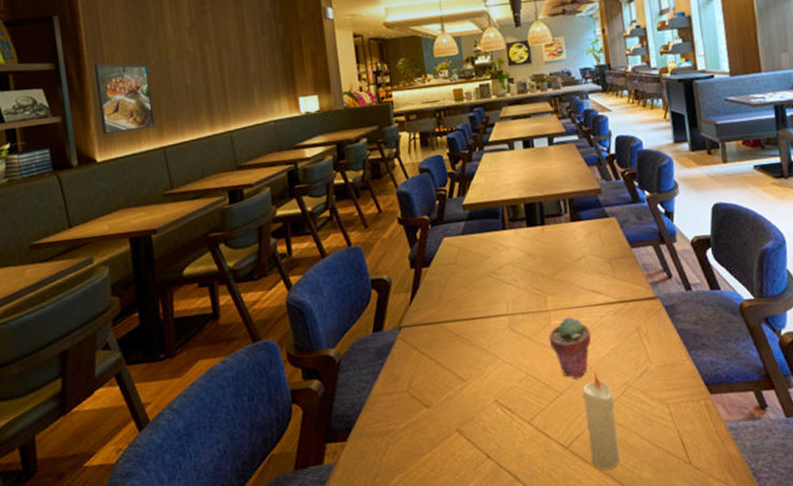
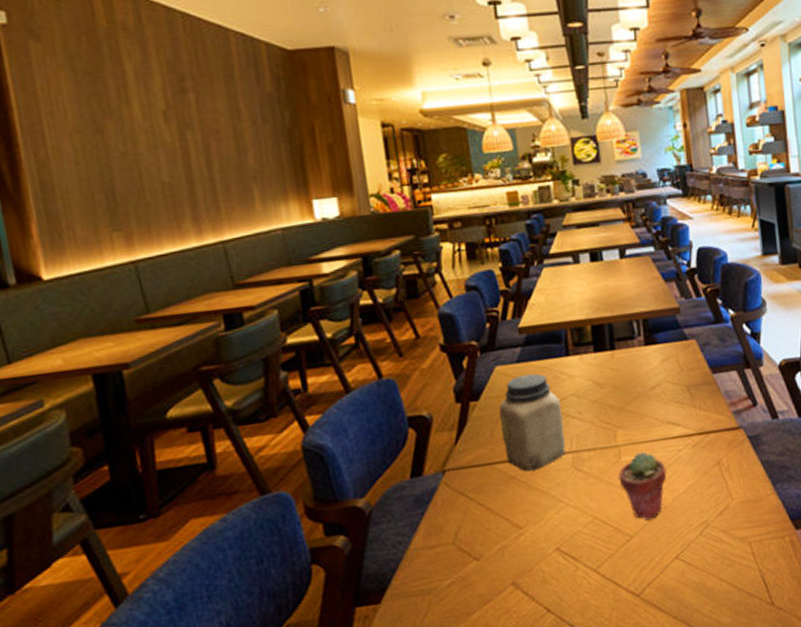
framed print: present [93,64,156,135] -> none [32,155,123,246]
jar: none [446,244,503,331] -> present [499,373,566,472]
candle: present [582,373,620,470] -> none [656,512,696,617]

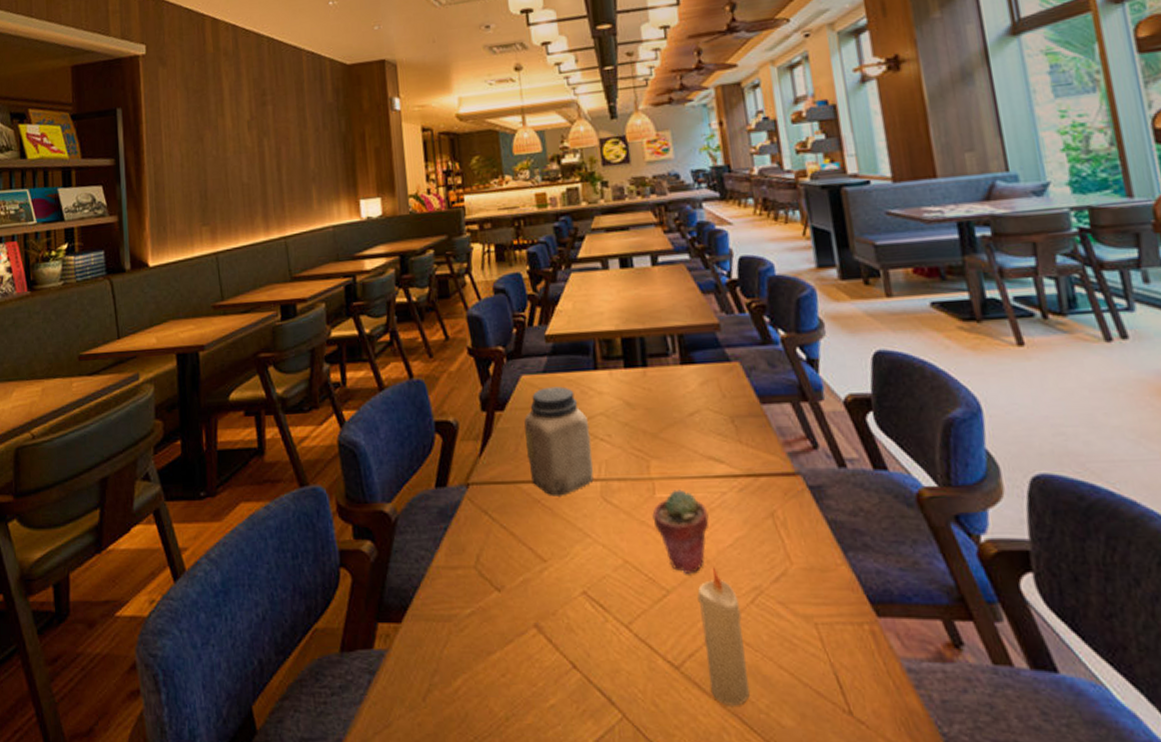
candle: none [656,512,696,617] -> present [697,568,750,706]

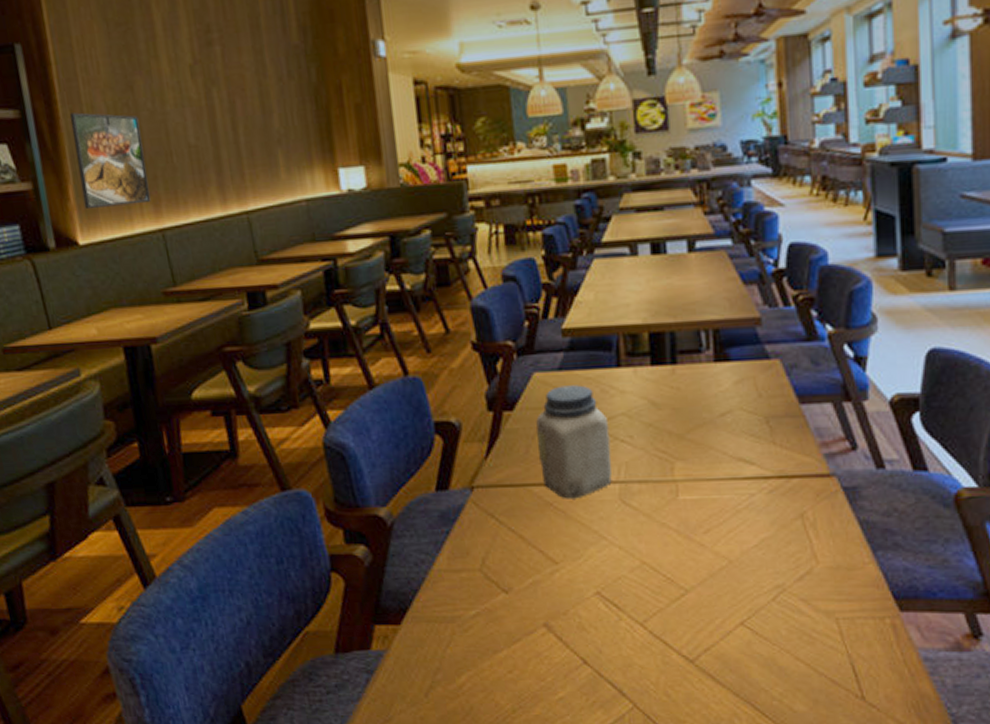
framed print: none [152,160,209,238] -> present [69,112,151,210]
potted succulent: present [652,489,709,574] -> none [674,491,735,574]
candle: present [697,568,750,706] -> none [717,568,764,694]

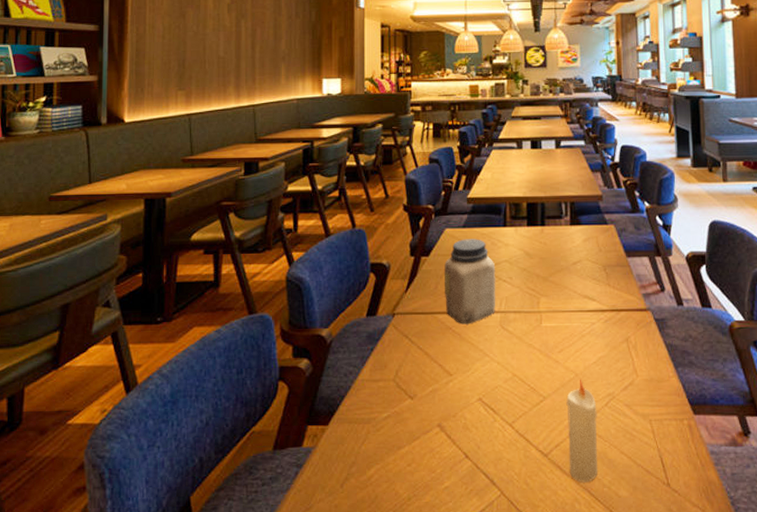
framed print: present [69,112,151,210] -> none [134,30,185,97]
candle: none [717,568,764,694] -> present [566,380,598,483]

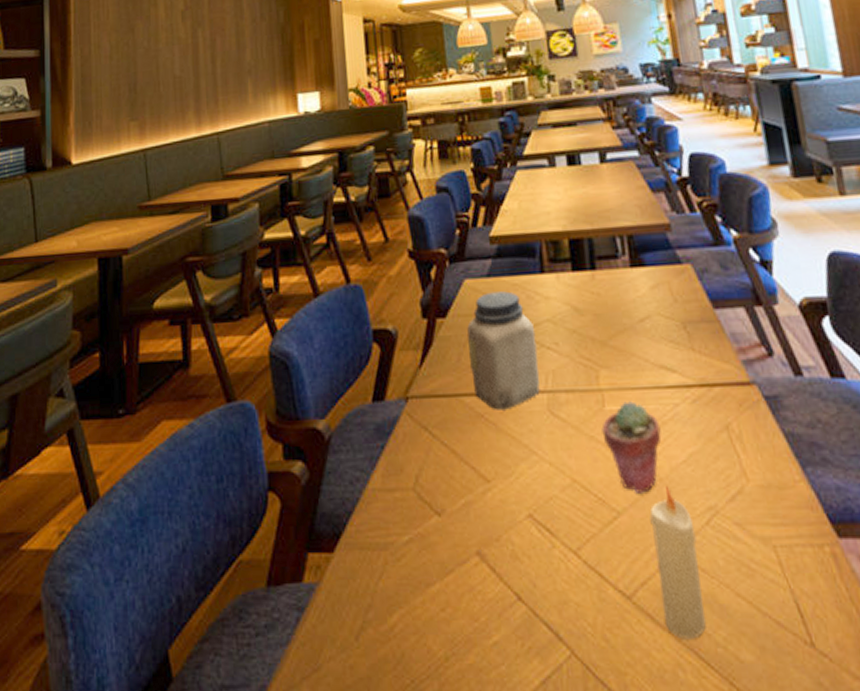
potted succulent: none [538,320,580,384] -> present [602,401,662,493]

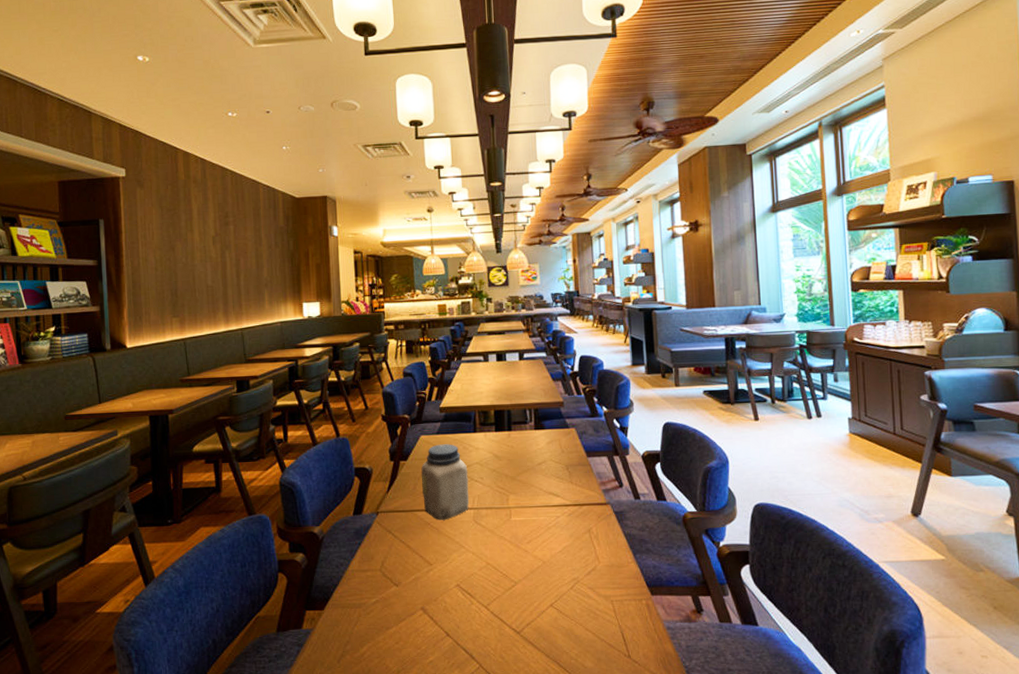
potted succulent: present [602,401,662,493] -> none [508,515,547,571]
candle: present [649,487,706,639] -> none [535,567,565,656]

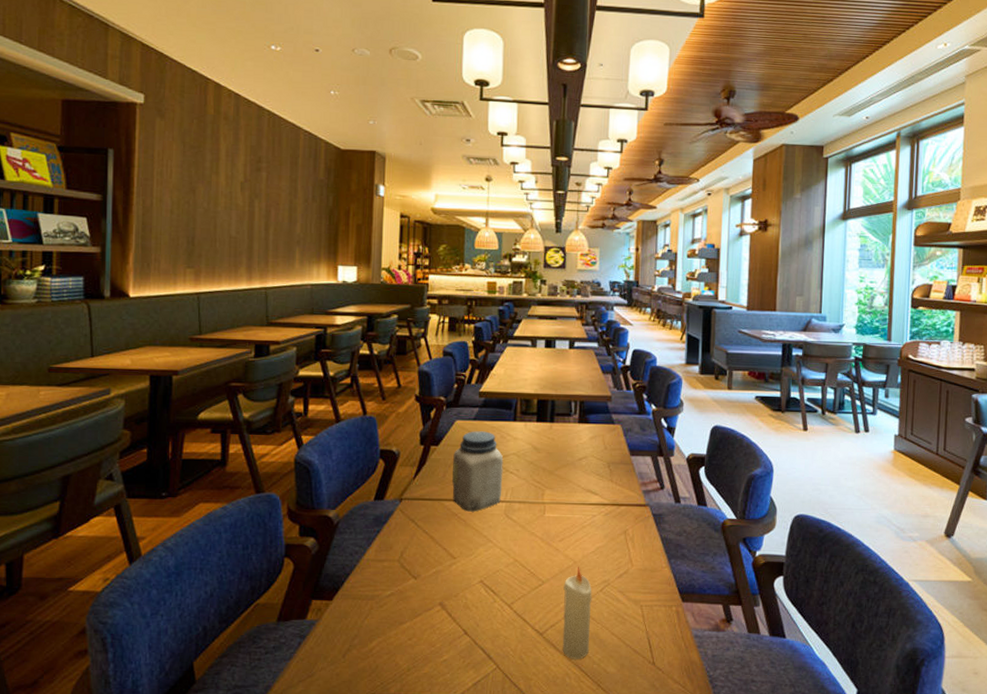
candle: none [535,567,565,656] -> present [562,567,592,659]

